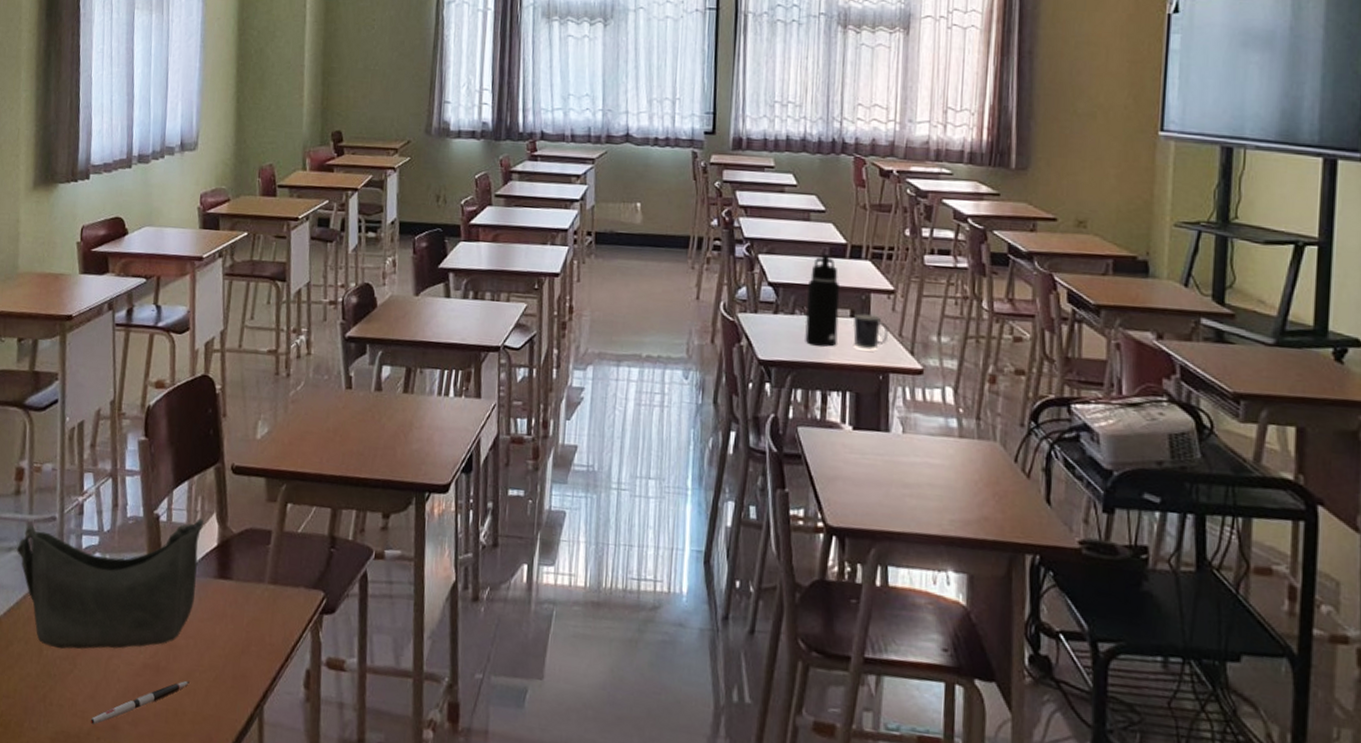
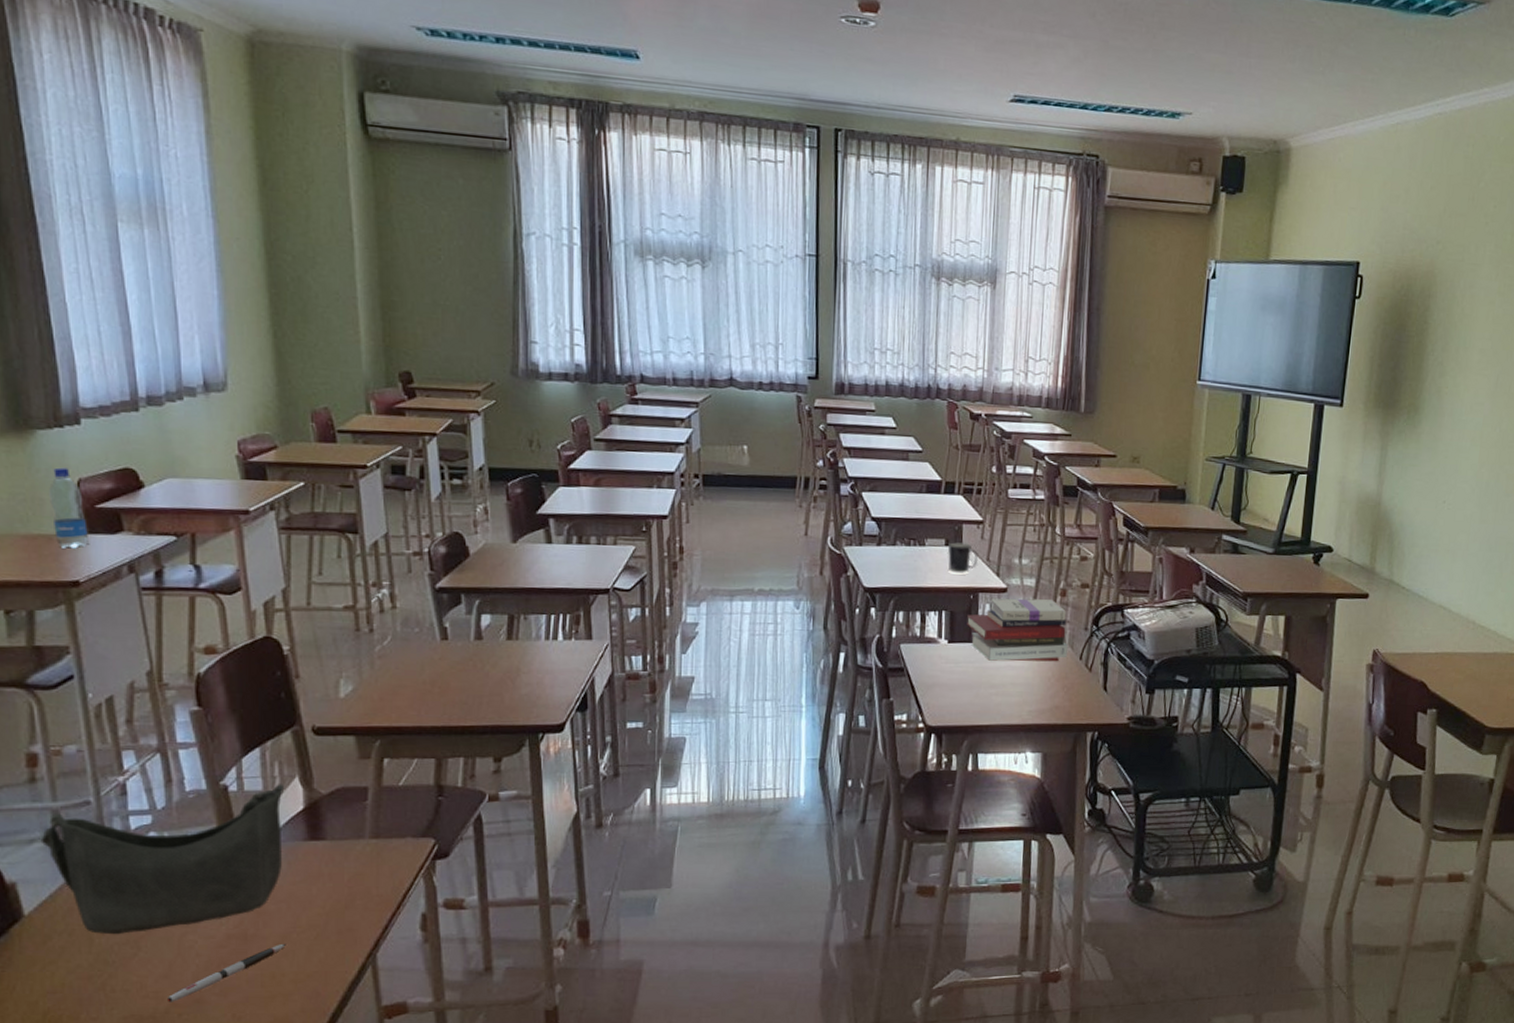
bottle: none [60,216,84,287] -> present [49,467,88,549]
water bottle: present [805,254,841,347] -> none [905,491,936,573]
books: none [874,381,1000,463] -> present [966,598,1069,662]

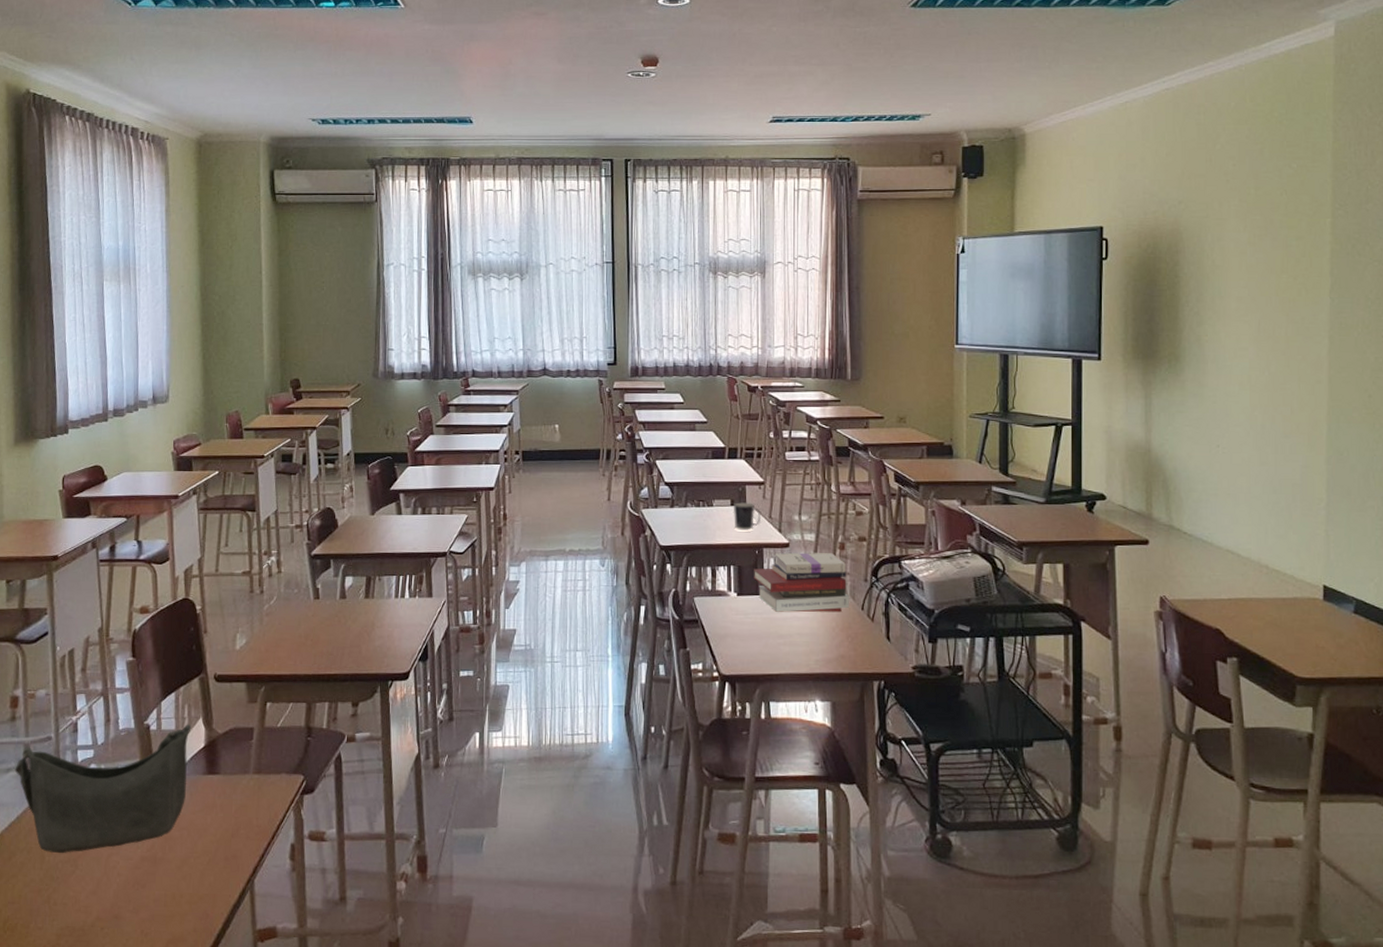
bottle: present [49,467,88,549] -> none [43,467,67,530]
pen: present [166,943,286,1003] -> none [93,867,185,918]

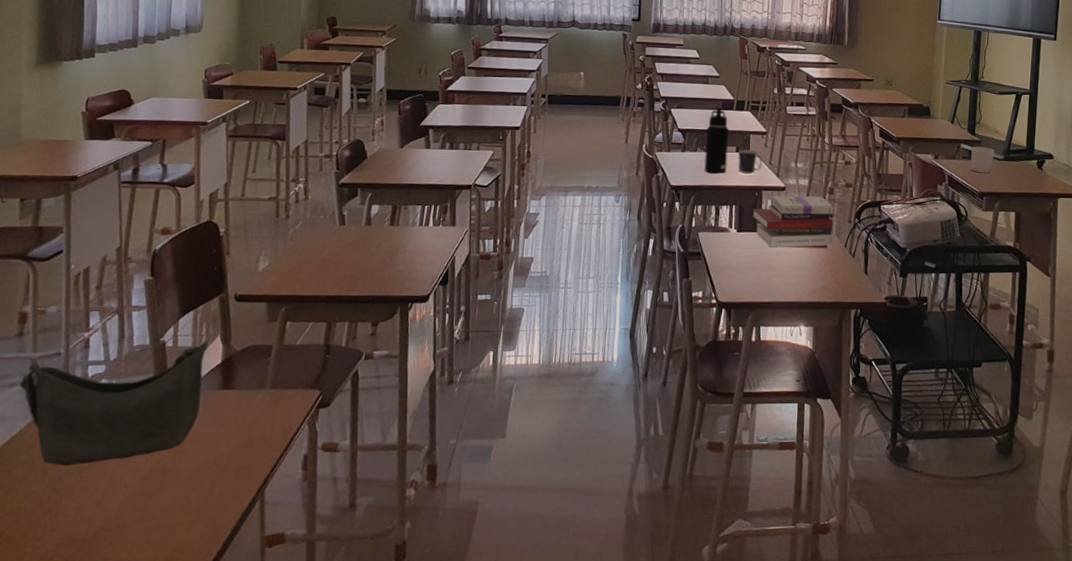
water bottle: none [695,457,722,531] -> present [704,108,729,174]
mug: none [1004,489,1033,520] -> present [970,146,994,174]

